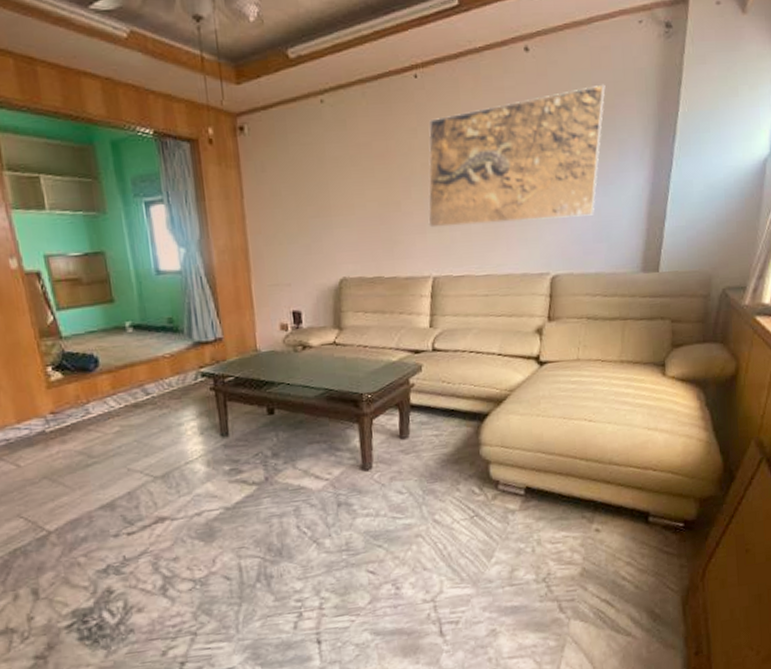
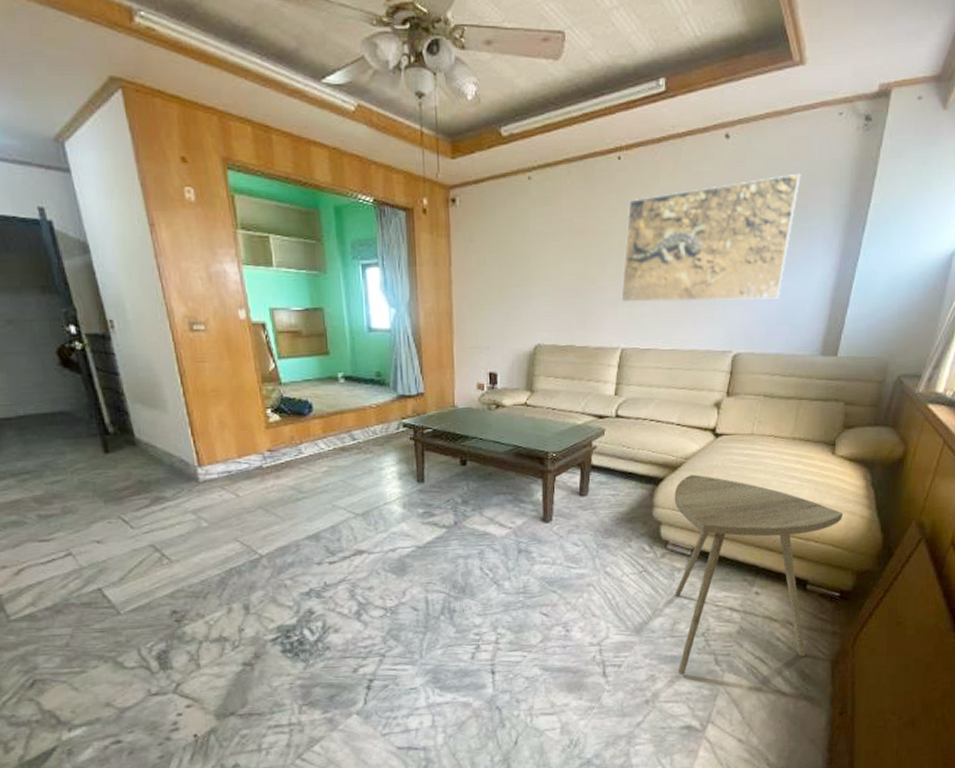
side table: none [501,407,680,627] -> present [674,475,844,675]

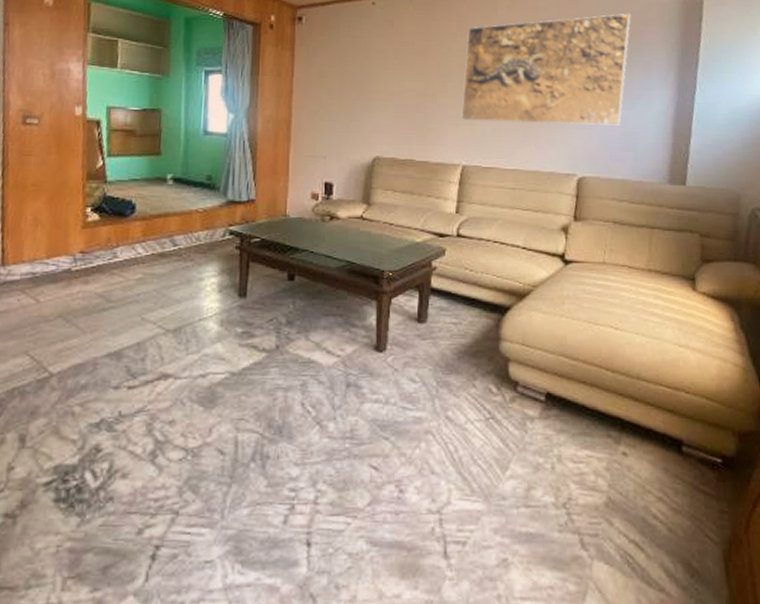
side table: present [674,475,844,675] -> none [522,305,714,561]

